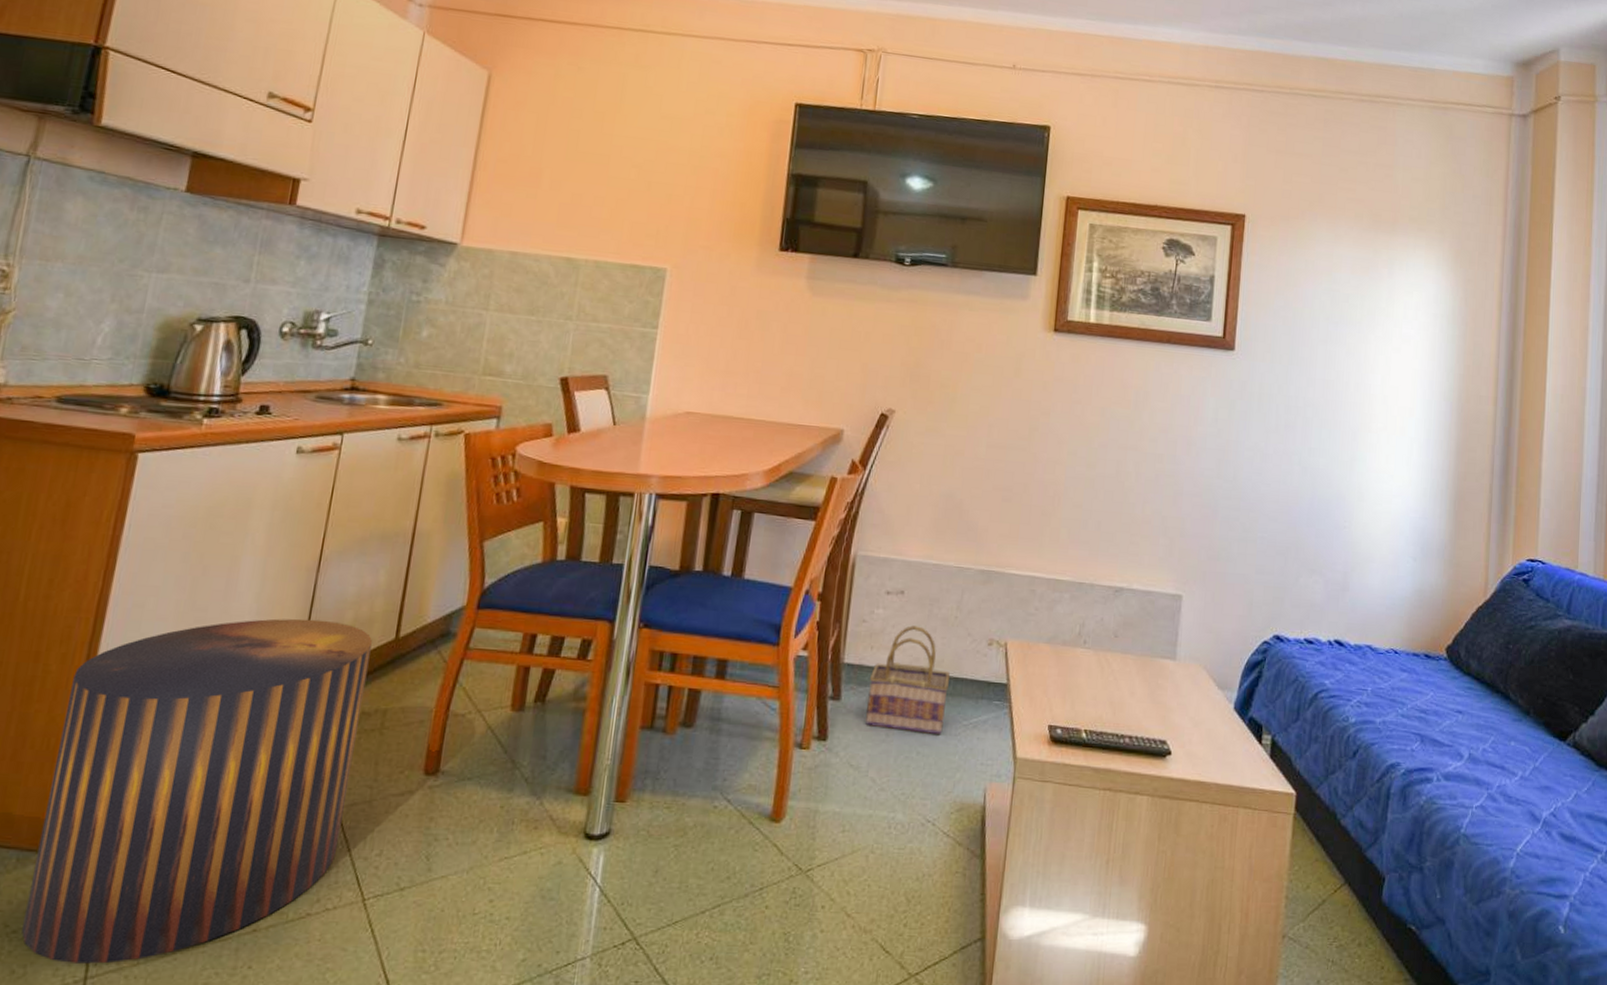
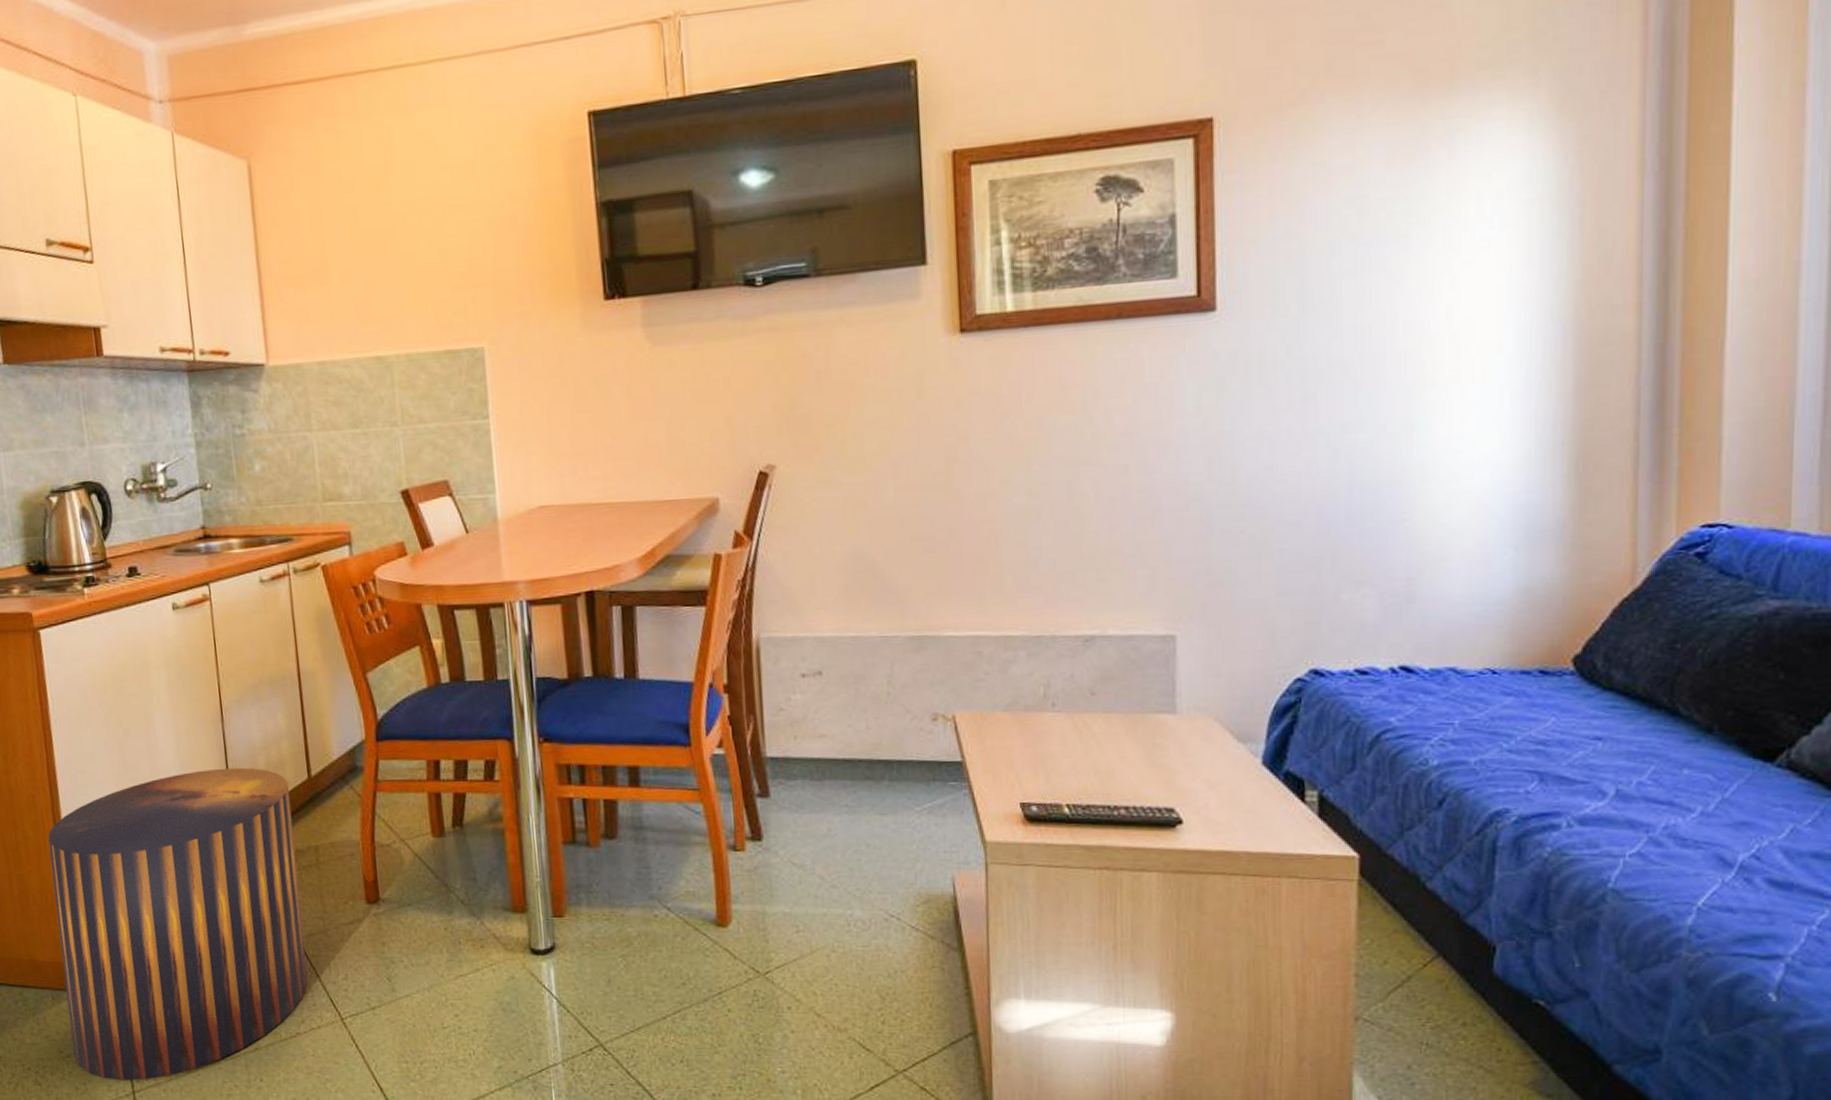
basket: present [865,625,950,734] -> none [798,708,893,824]

